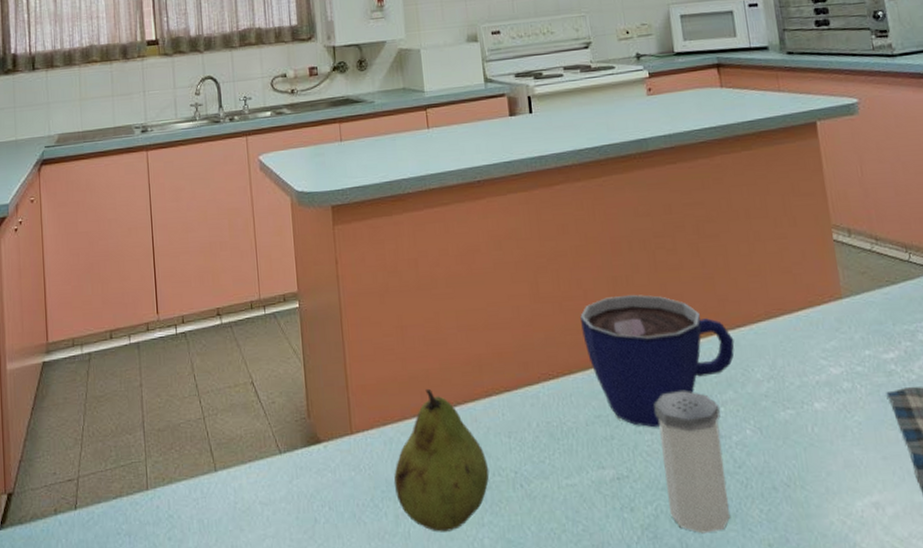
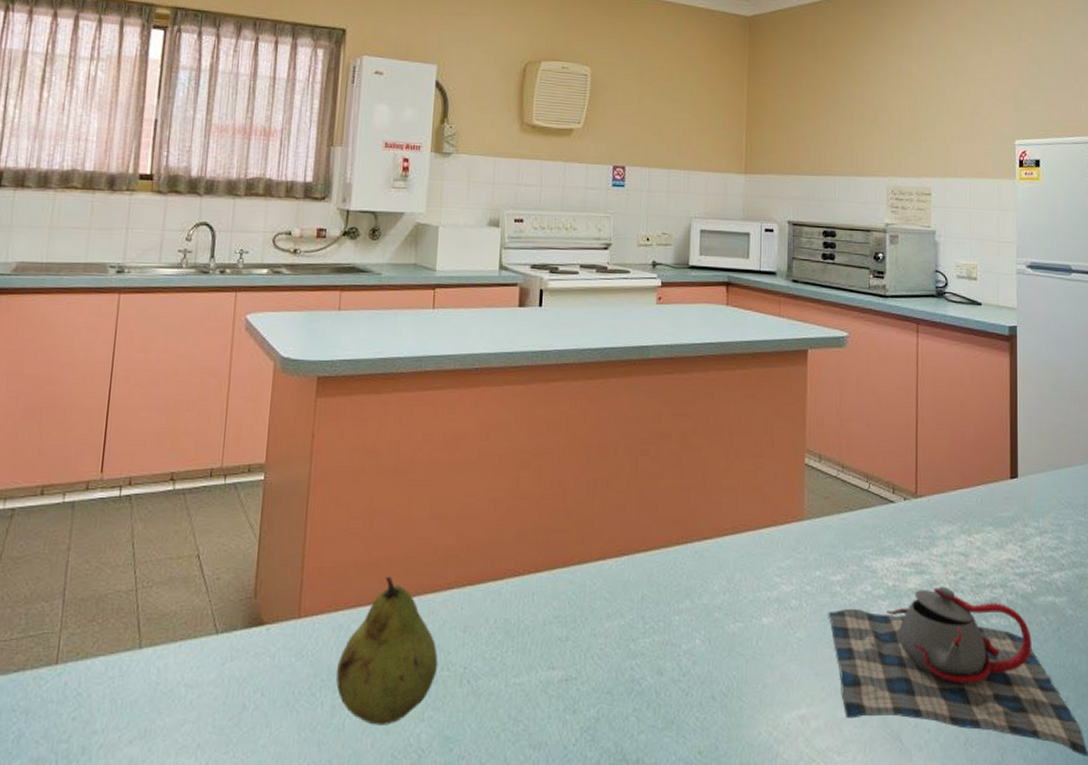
cup: present [580,294,735,428] -> none [555,498,699,632]
salt shaker: present [654,391,731,534] -> none [611,597,674,739]

